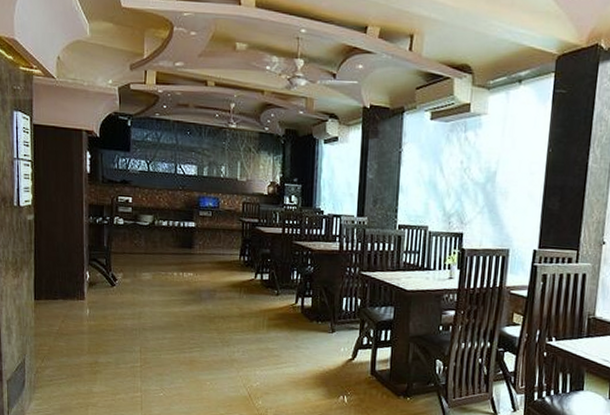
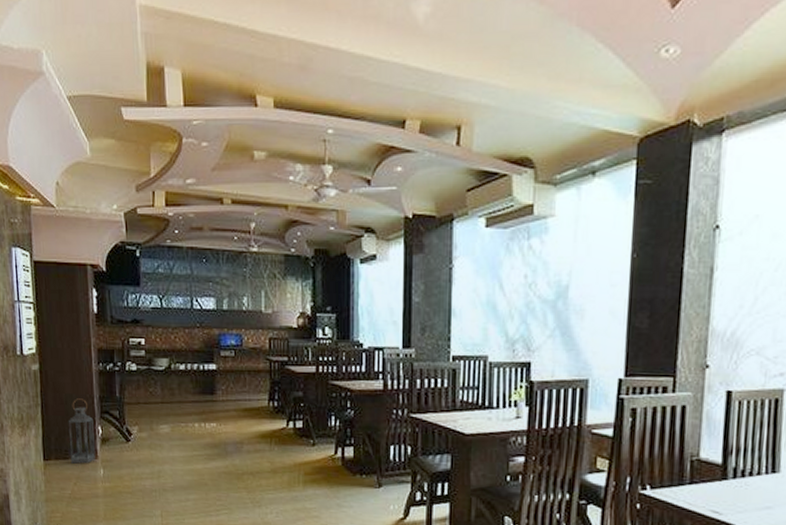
lantern: none [58,246,82,304] -> present [68,398,95,464]

